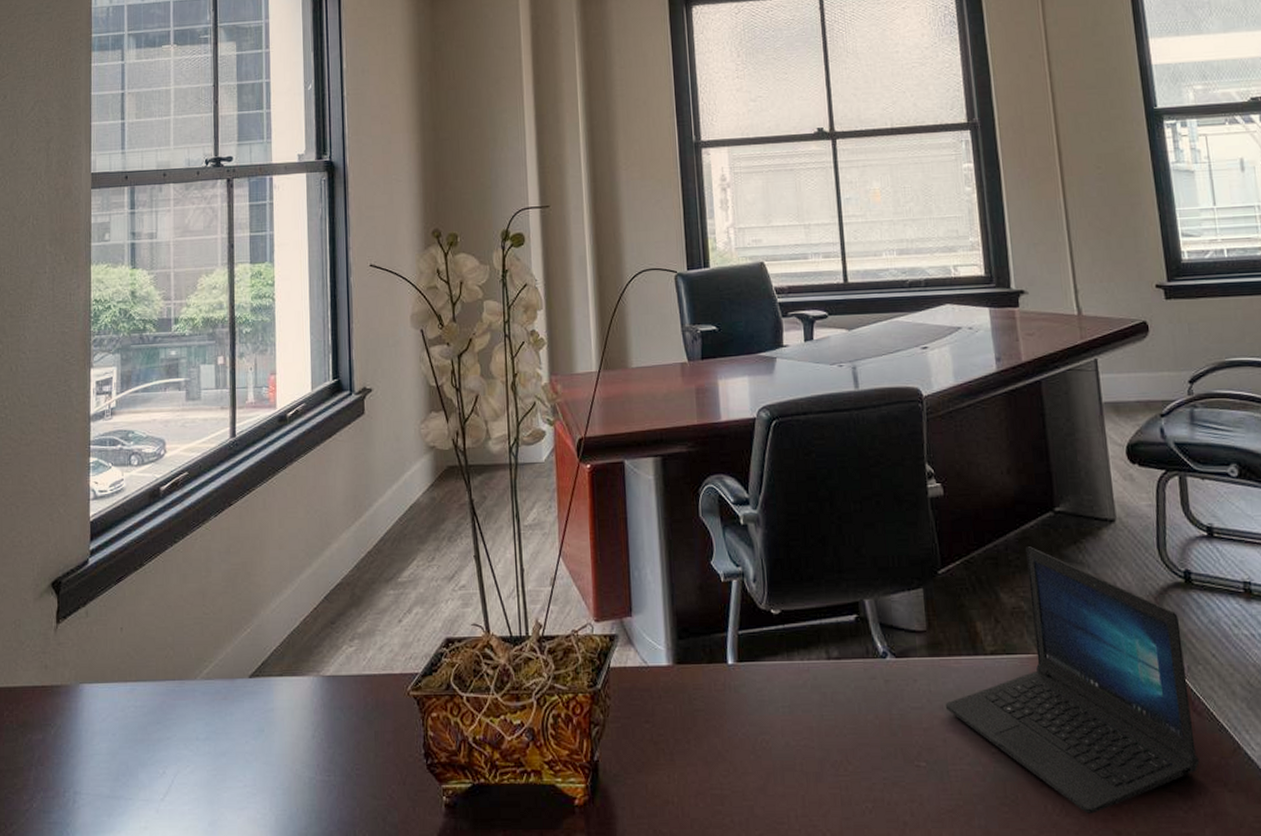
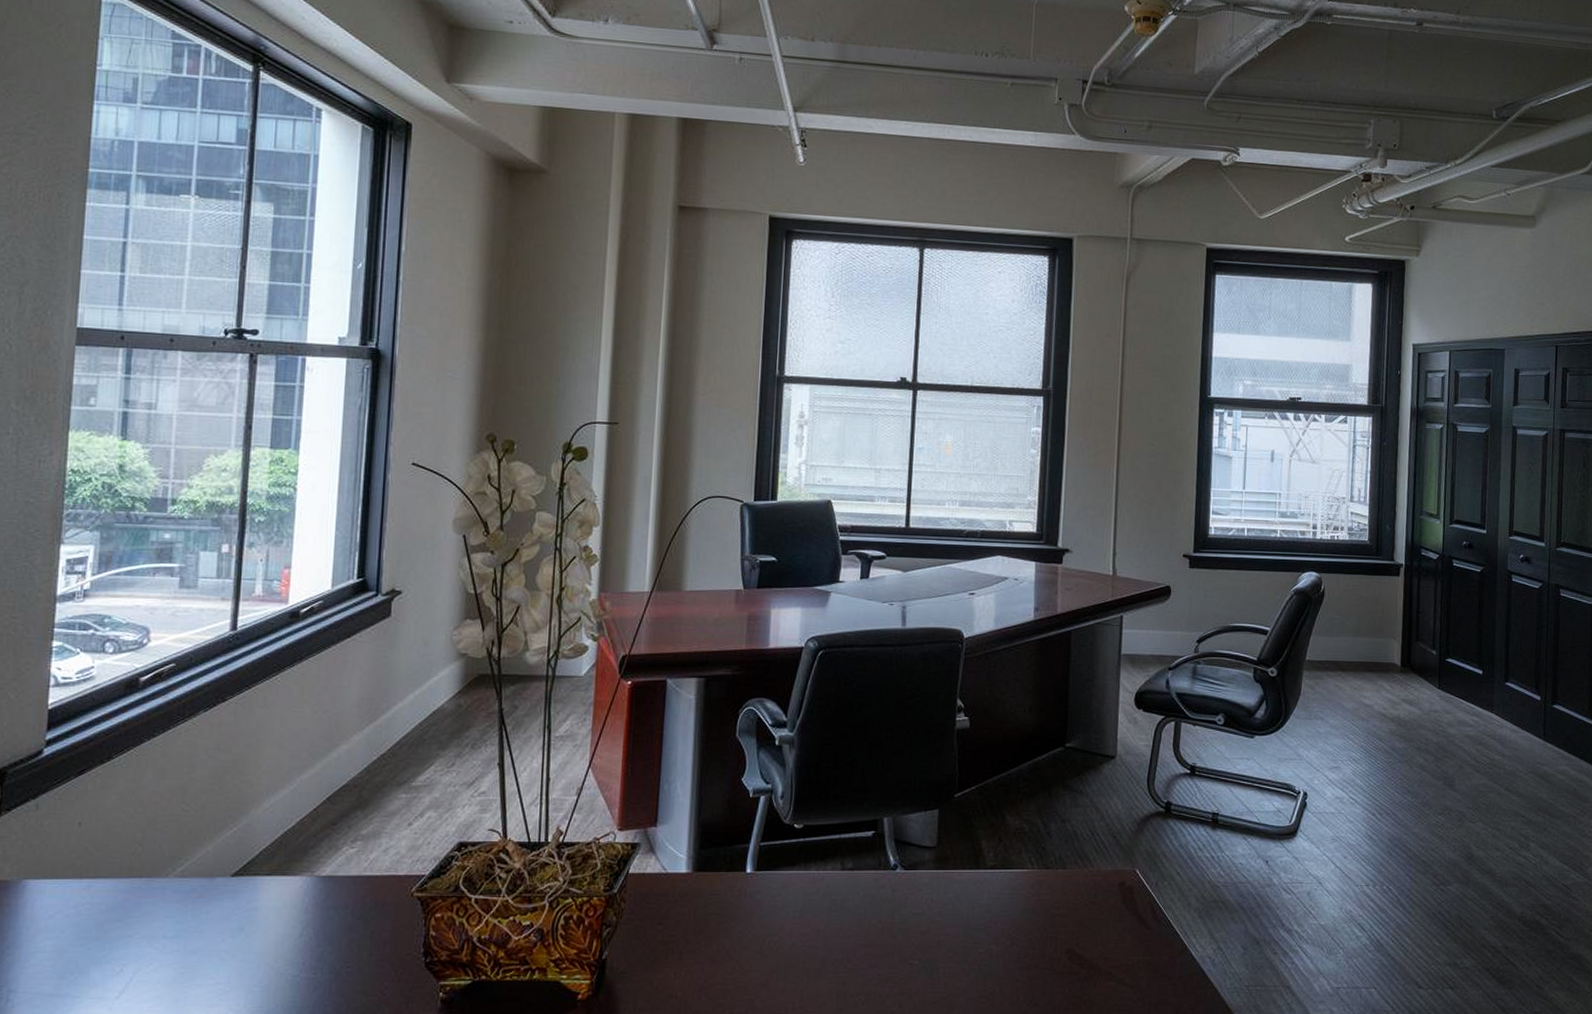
laptop: present [945,546,1200,814] -> none [943,776,1155,1004]

